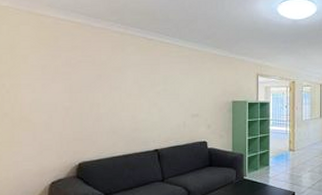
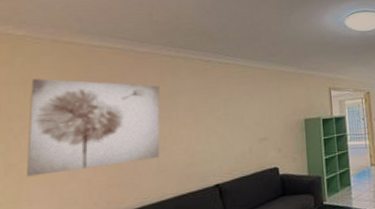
wall art: none [15,45,112,125] -> present [27,78,160,177]

